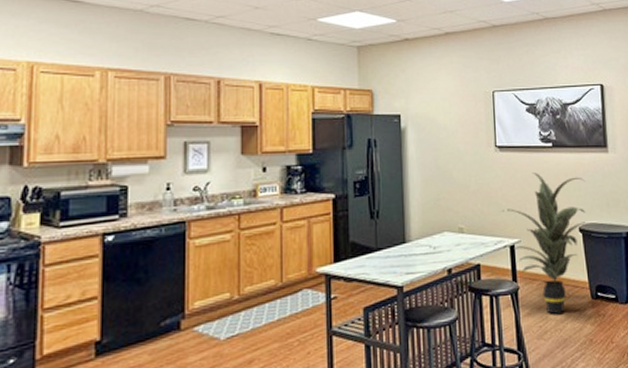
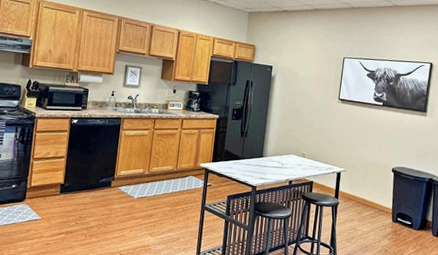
indoor plant: present [502,173,586,314] -> none [335,123,404,227]

